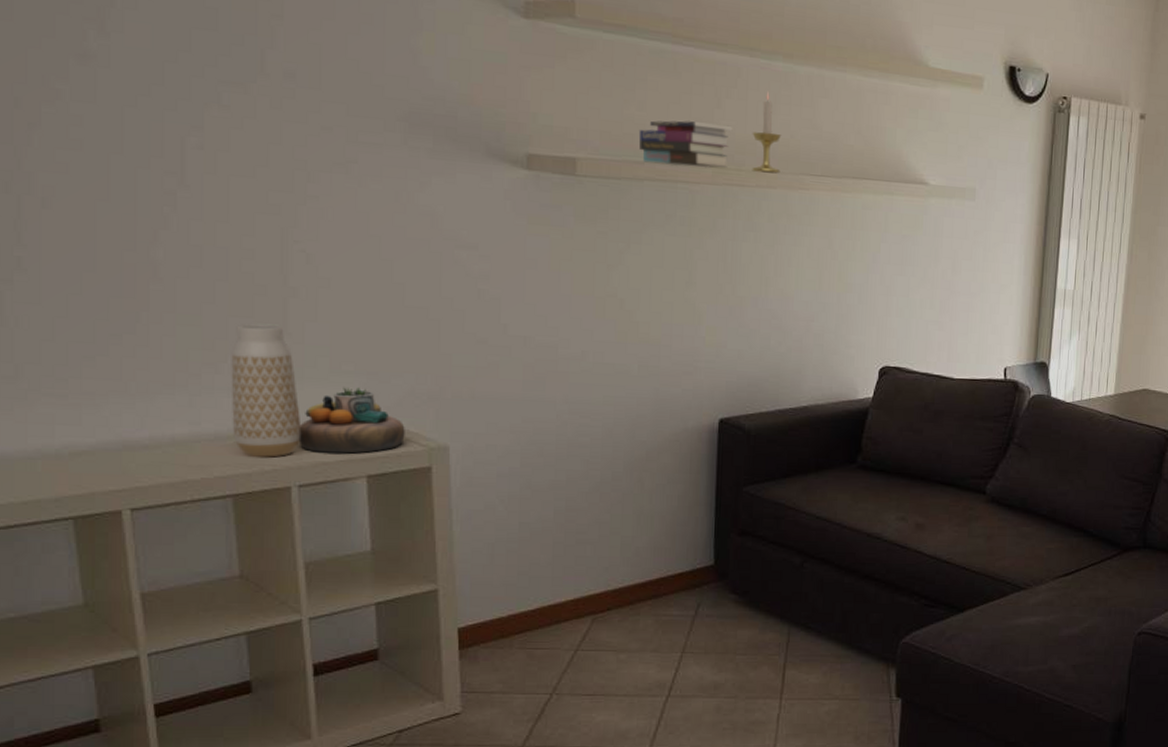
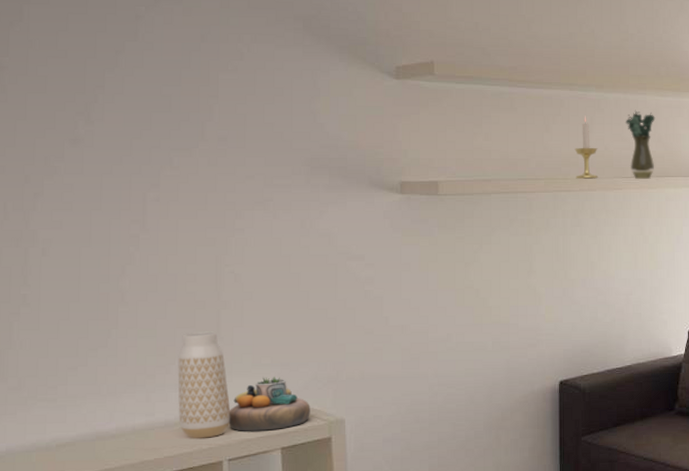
books: present [638,120,733,169] -> none [486,145,559,180]
vase: none [818,90,856,181] -> present [626,109,655,180]

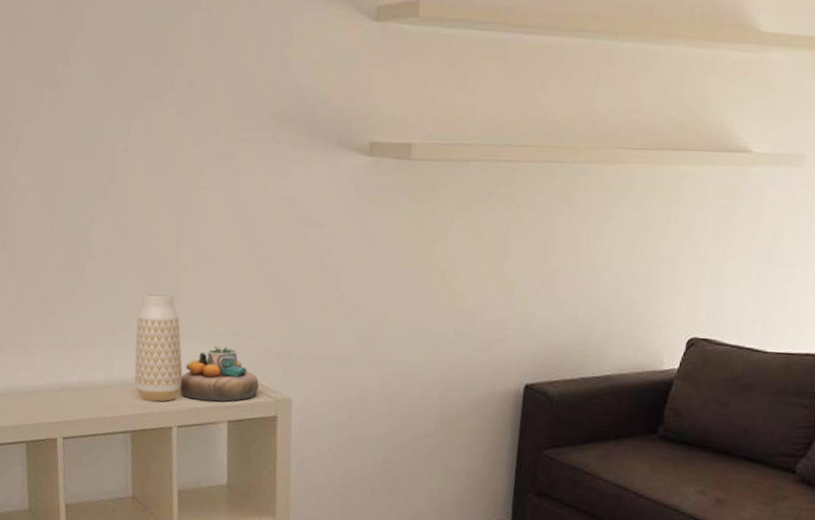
candlestick: present [574,115,598,179] -> none [571,69,603,149]
vase: present [626,109,655,180] -> none [639,63,680,153]

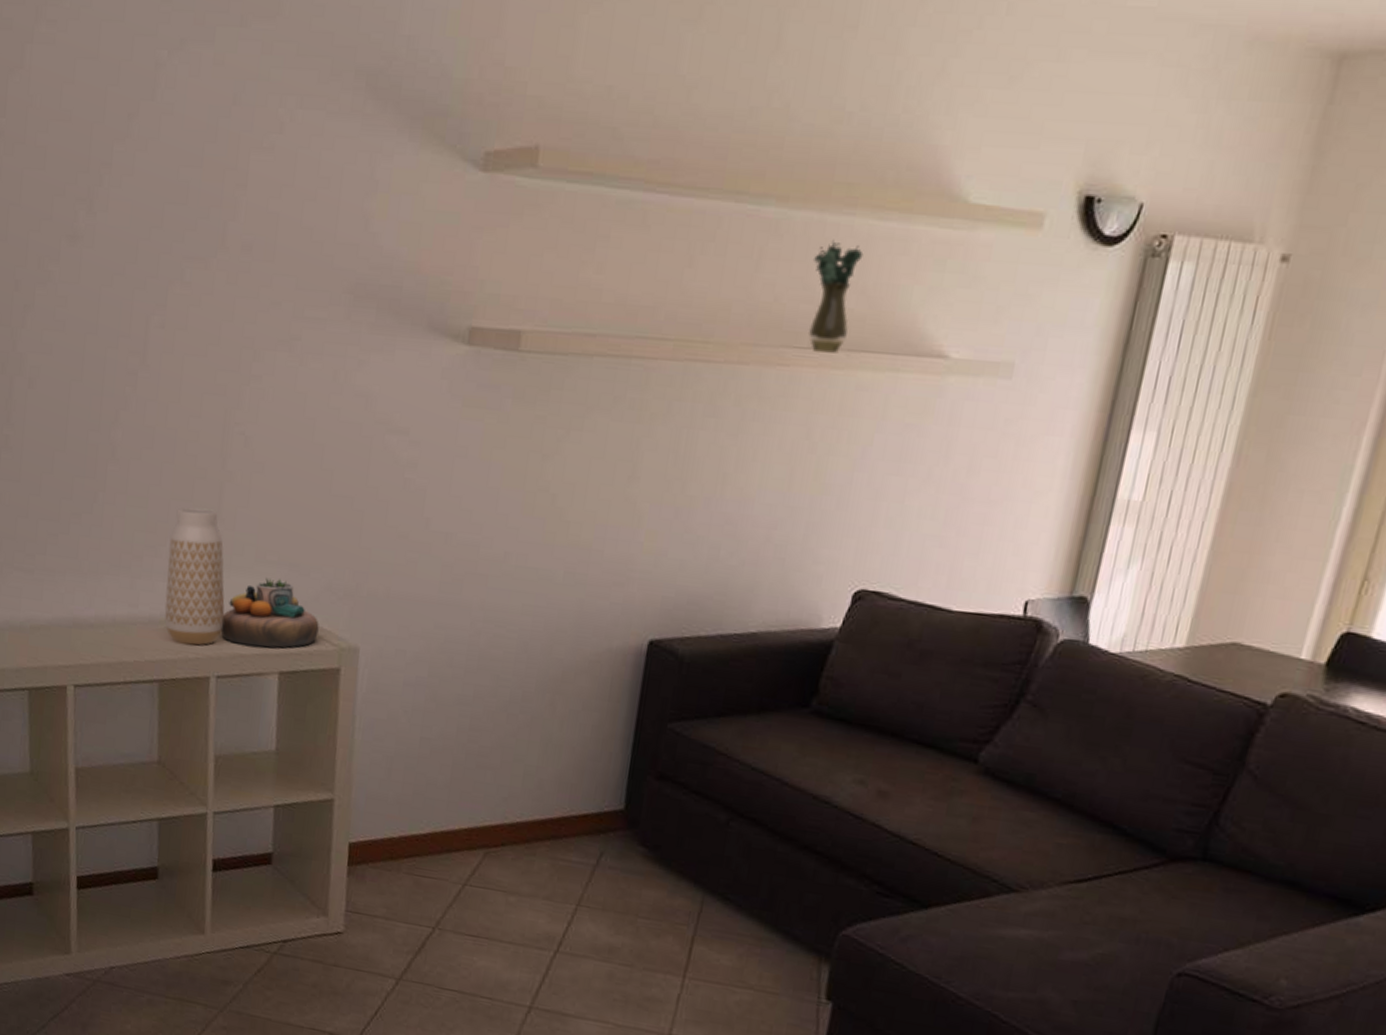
vase: none [639,63,680,153] -> present [808,239,864,354]

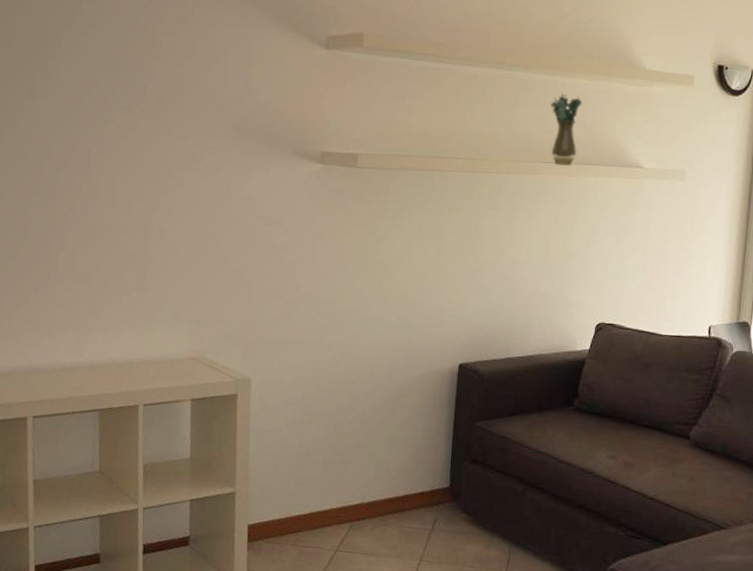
vase: present [164,507,225,646] -> none [103,281,149,382]
decorative bowl: present [220,577,319,649] -> none [146,330,221,382]

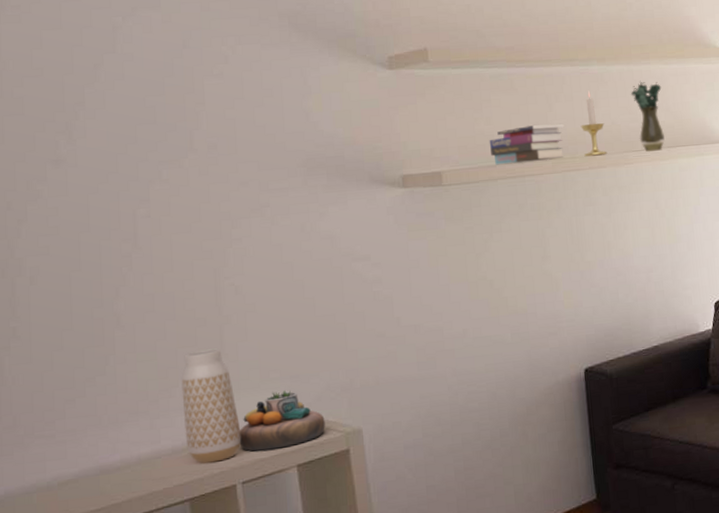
vase: none [103,281,149,382] -> present [181,348,242,464]
decorative bowl: none [146,330,221,382] -> present [239,390,325,452]
books: none [406,122,480,159] -> present [489,123,564,165]
candlestick: none [494,96,520,162] -> present [580,90,608,157]

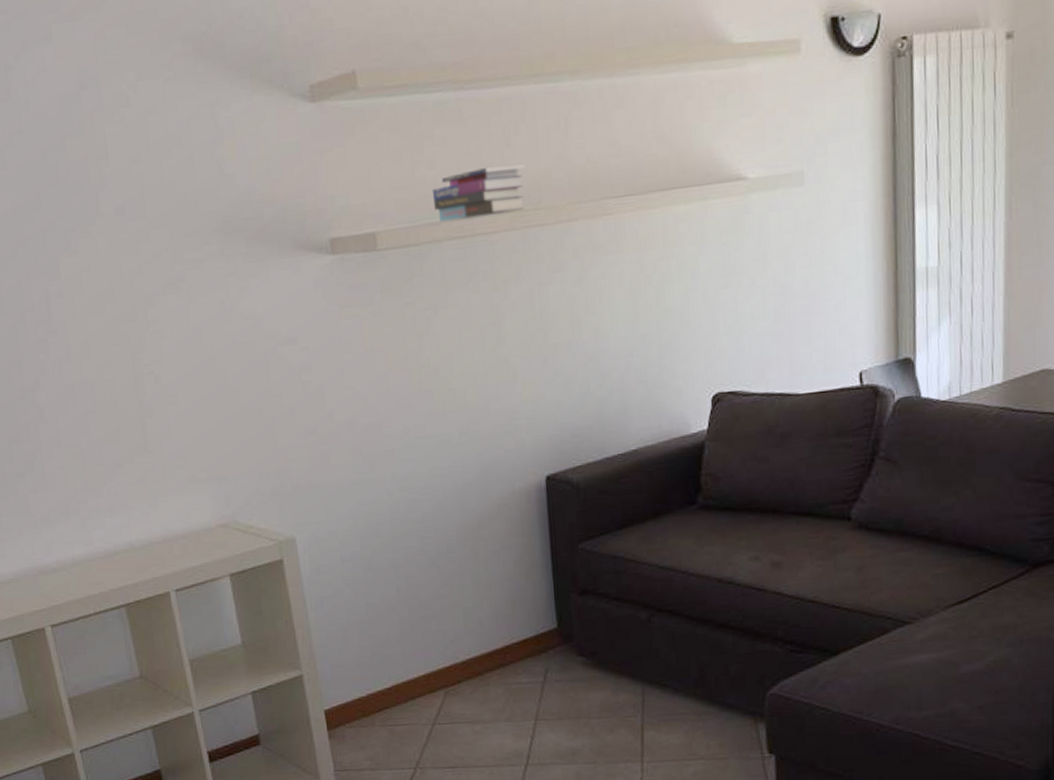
vase: present [181,348,242,464] -> none [107,444,172,568]
decorative bowl: present [239,390,325,452] -> none [170,492,257,558]
candlestick: present [580,90,608,157] -> none [546,116,580,207]
vase: present [631,80,666,153] -> none [613,98,657,199]

